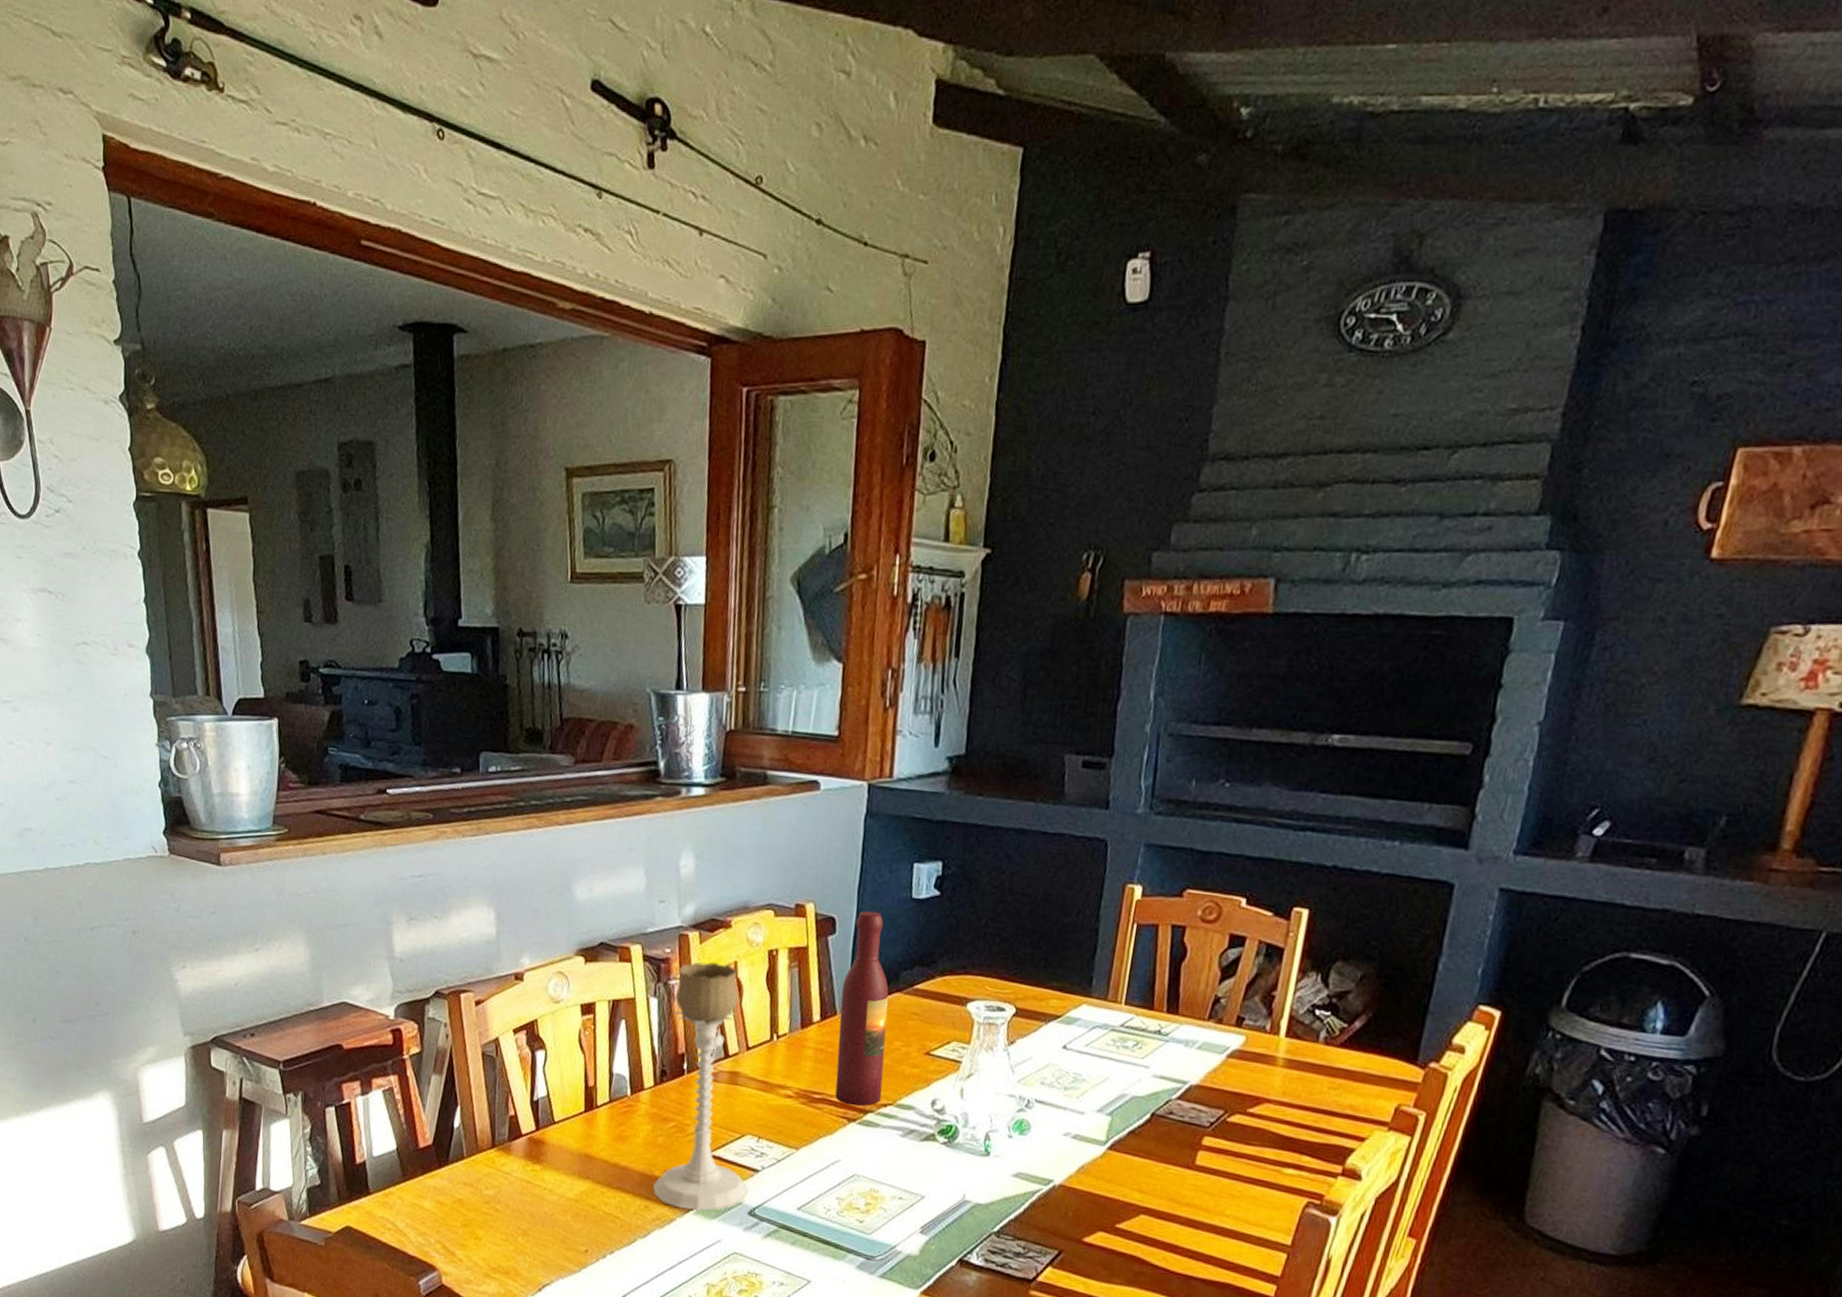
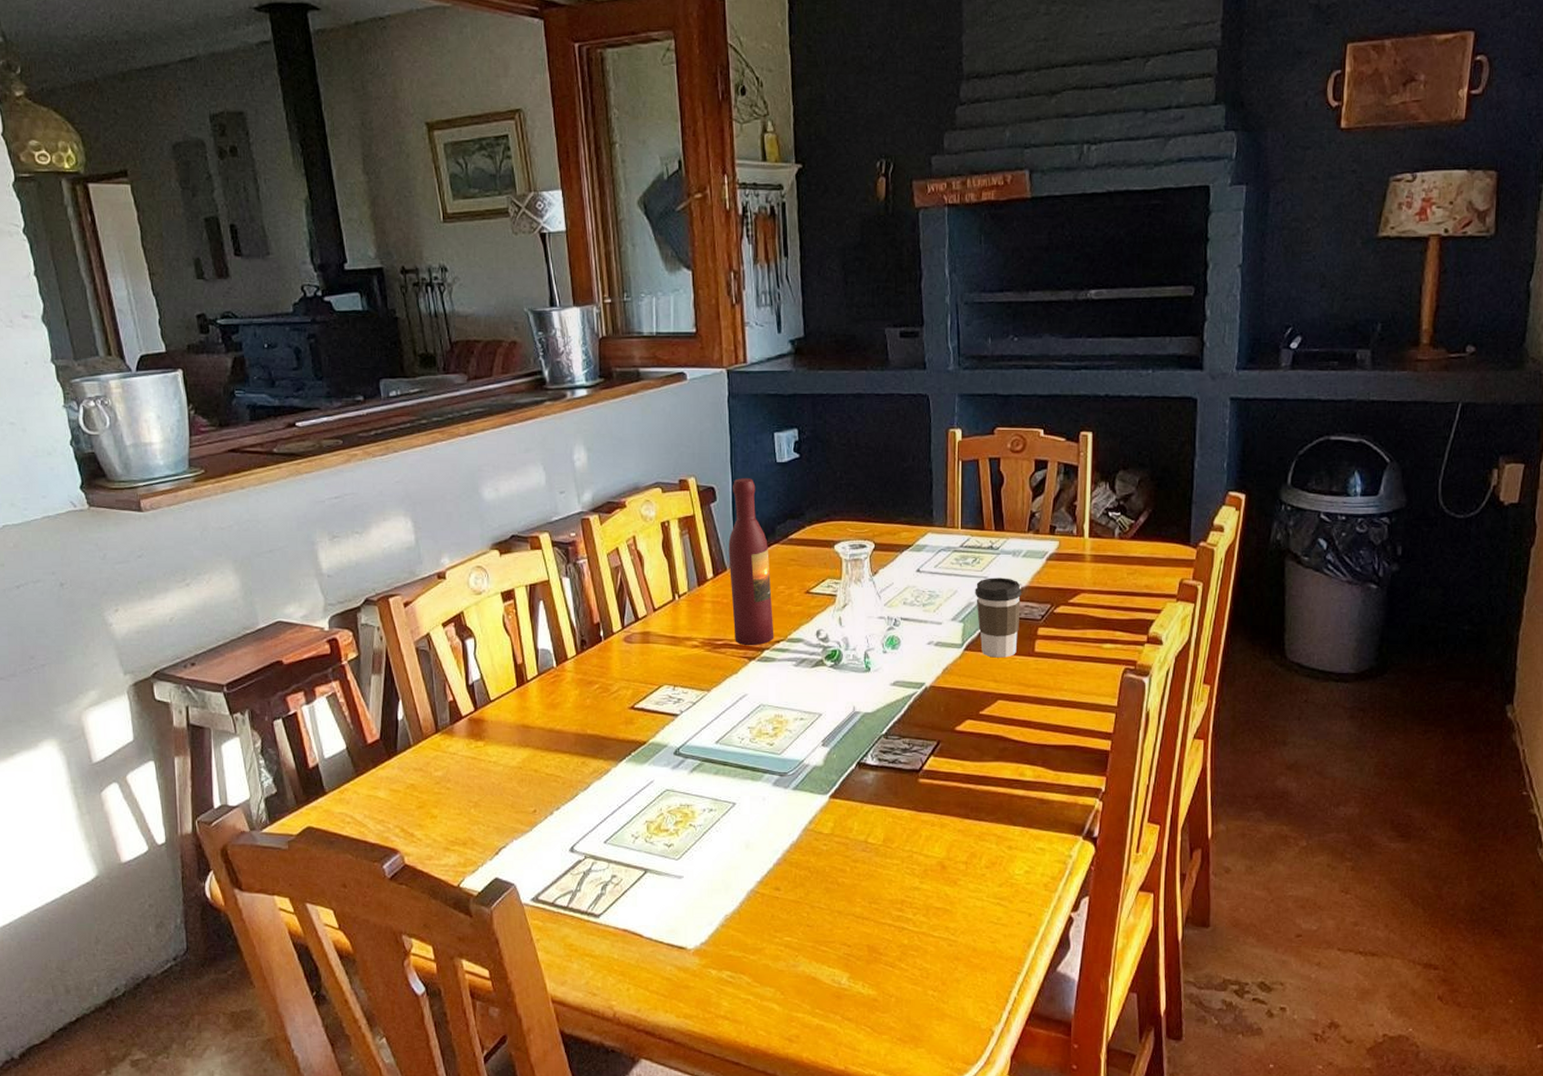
candle holder: present [653,961,749,1211] -> none [584,539,672,759]
coffee cup: none [1128,1068,1190,1166] -> present [975,578,1022,658]

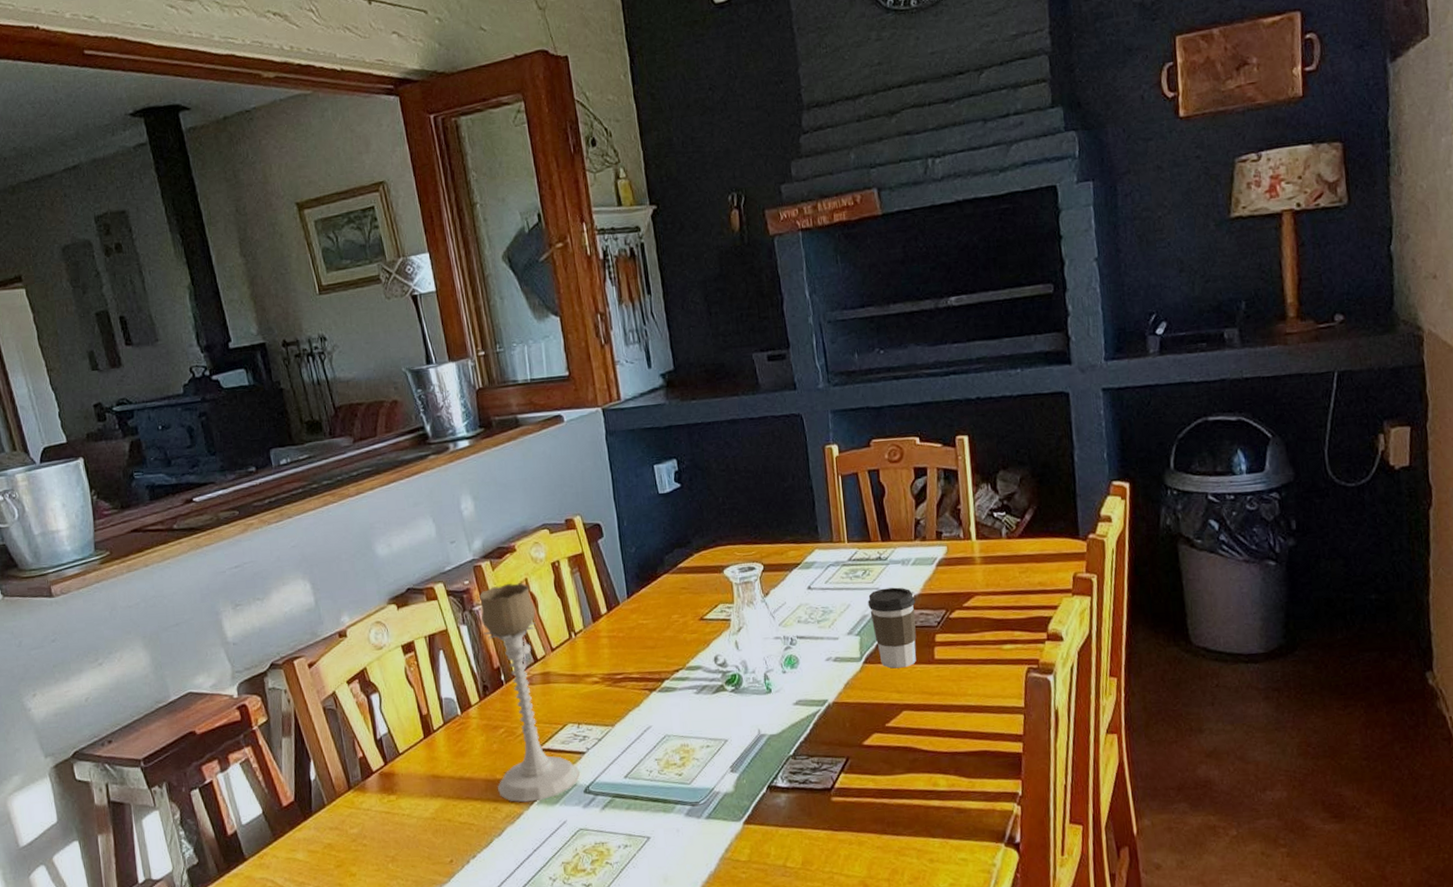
candle holder: none [584,539,672,759] -> present [478,583,581,803]
wine bottle: present [728,478,774,646] -> none [618,511,673,678]

